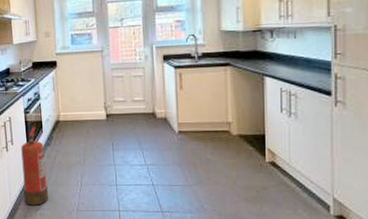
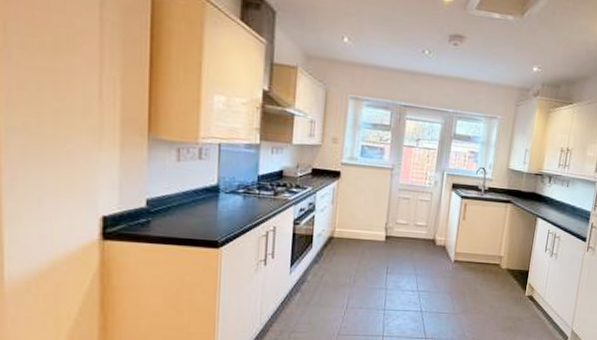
fire extinguisher: present [21,127,49,206] -> none [277,240,311,328]

